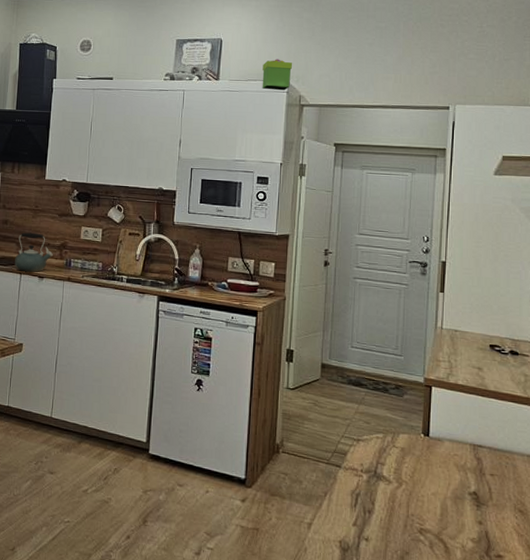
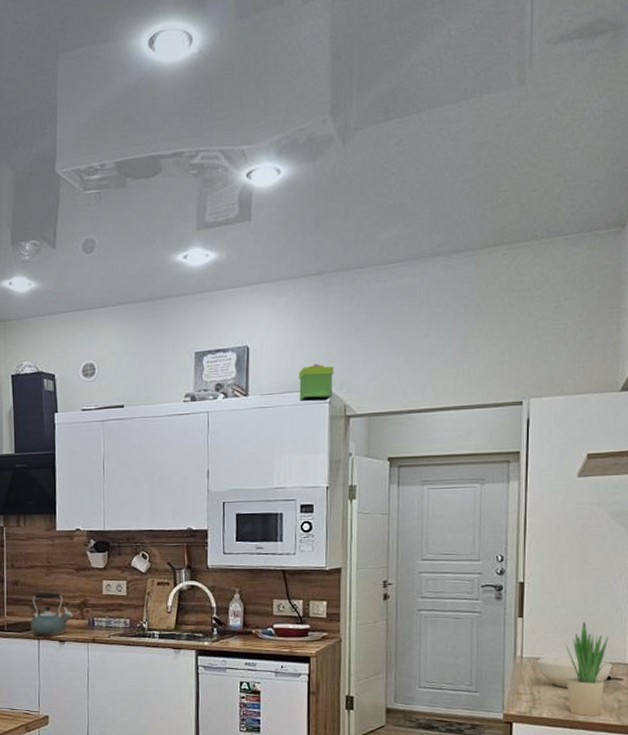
bowl: none [455,330,520,359] -> present [537,657,612,688]
potted plant: none [479,301,517,388] -> present [565,621,608,717]

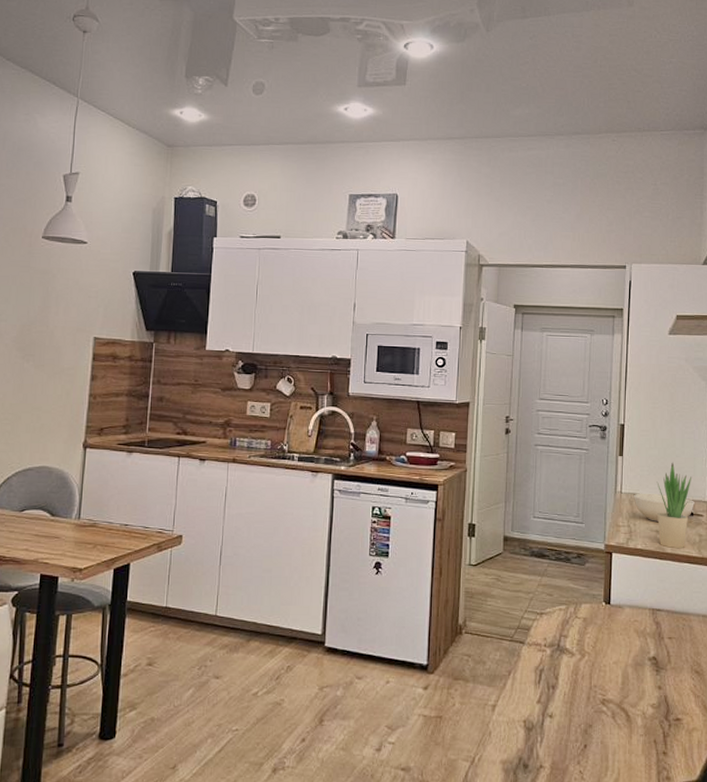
kettle: present [29,592,74,637] -> none [171,410,217,455]
decorative box: present [299,364,335,402] -> none [440,216,471,250]

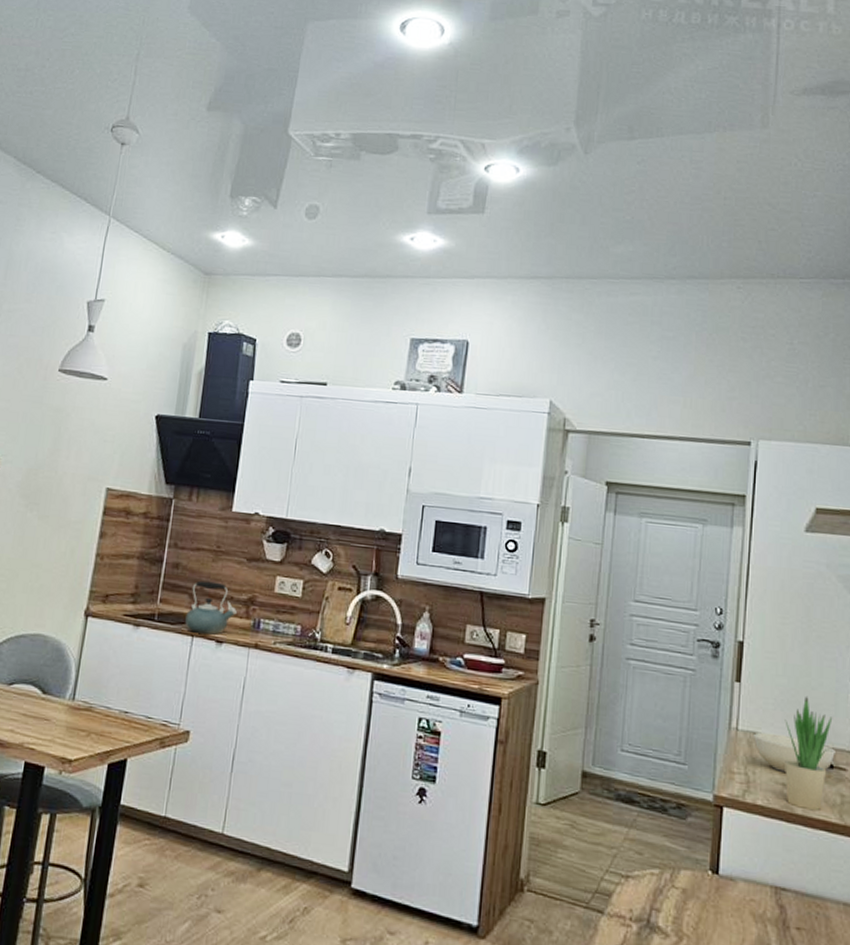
kettle: none [171,410,217,455] -> present [184,580,238,636]

